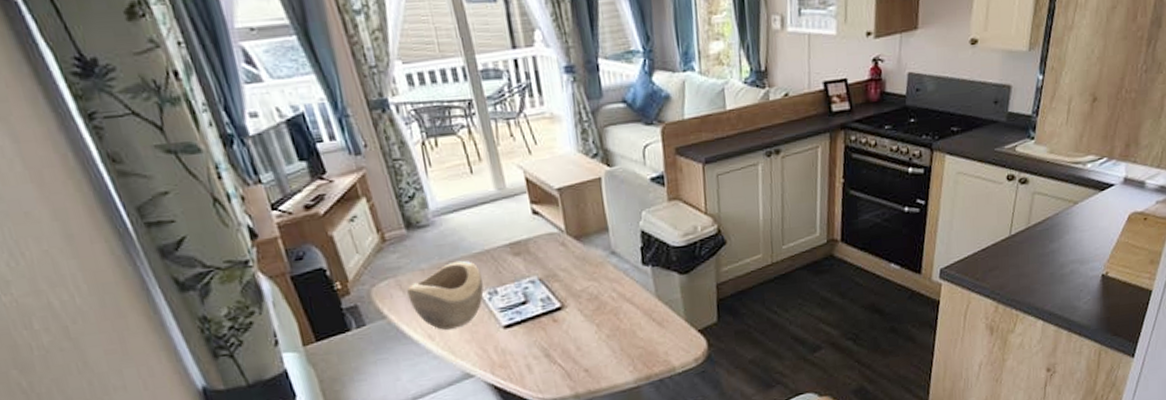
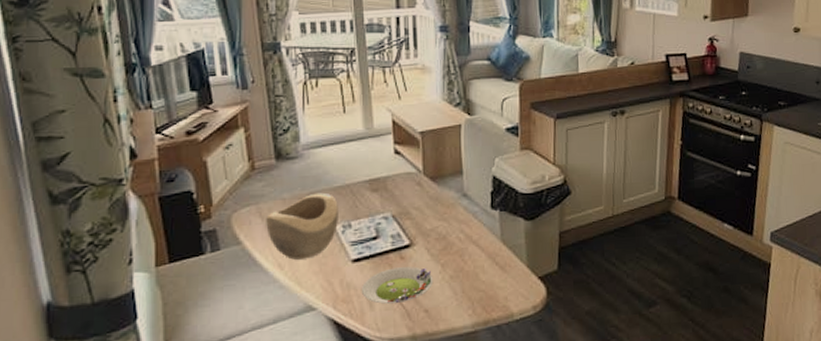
salad plate: none [517,328,590,367] -> present [361,266,434,305]

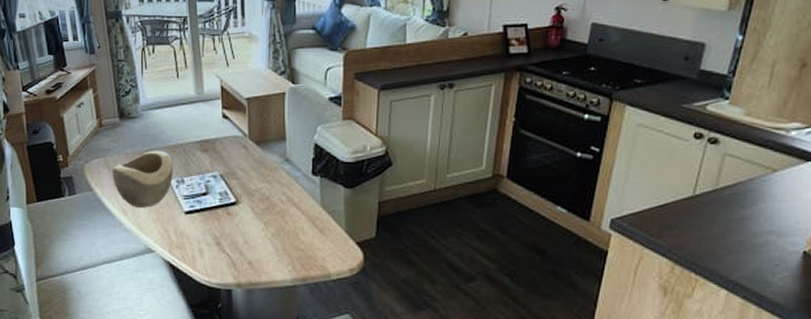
salad plate: present [361,266,434,305] -> none [192,222,257,254]

